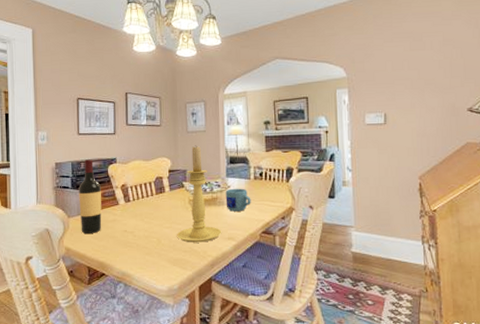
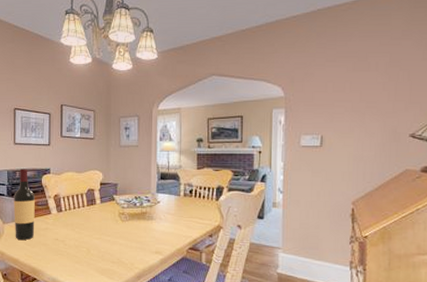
candle holder: present [177,145,222,243] -> none [106,160,150,255]
mug: present [225,188,251,212] -> none [154,204,180,227]

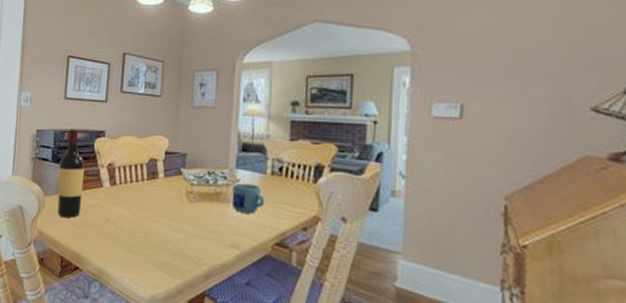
mug: none [154,204,180,227] -> present [231,183,265,214]

